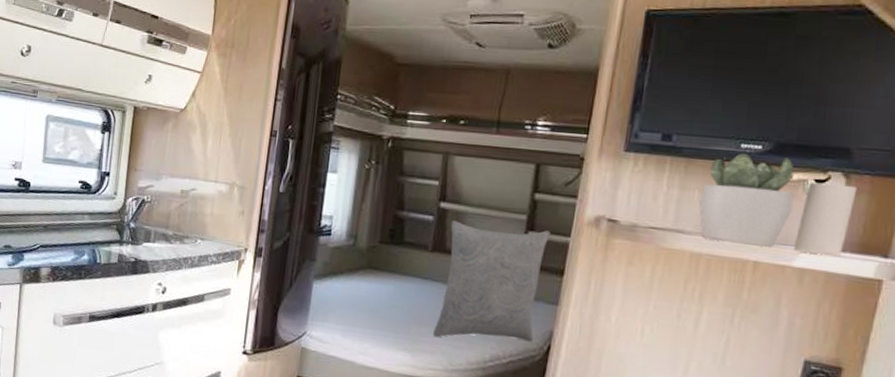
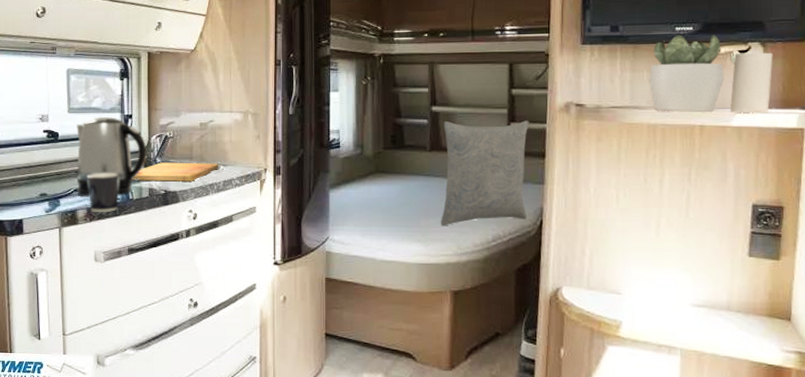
kettle: none [43,170,121,257] -> present [76,117,147,196]
mug: none [54,230,90,275] -> present [87,173,120,213]
cutting board: none [101,227,196,253] -> present [132,162,218,182]

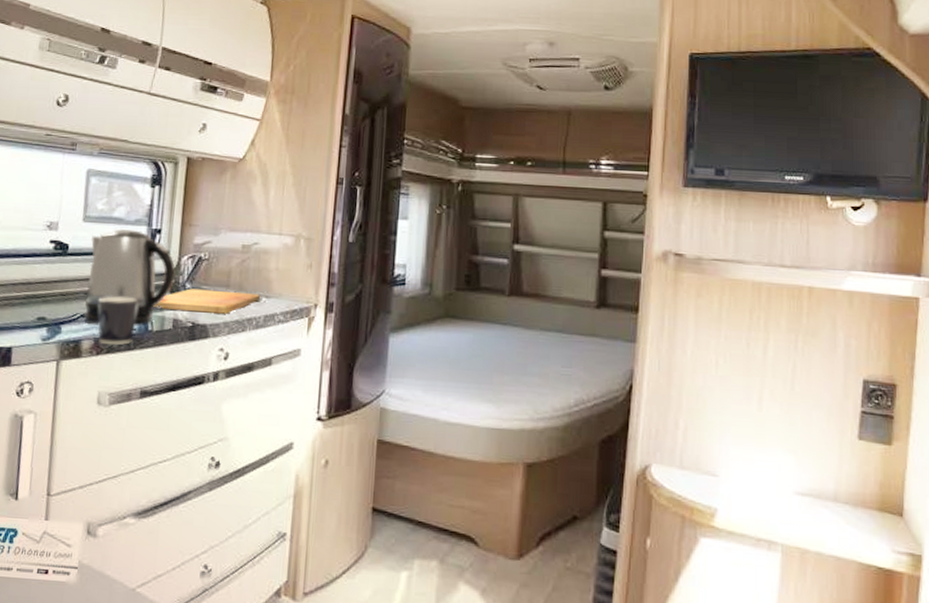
pillow: present [441,120,529,225] -> none [517,263,622,384]
succulent plant: present [648,35,724,112] -> none [754,184,835,272]
candle: present [730,52,773,114] -> none [841,209,888,278]

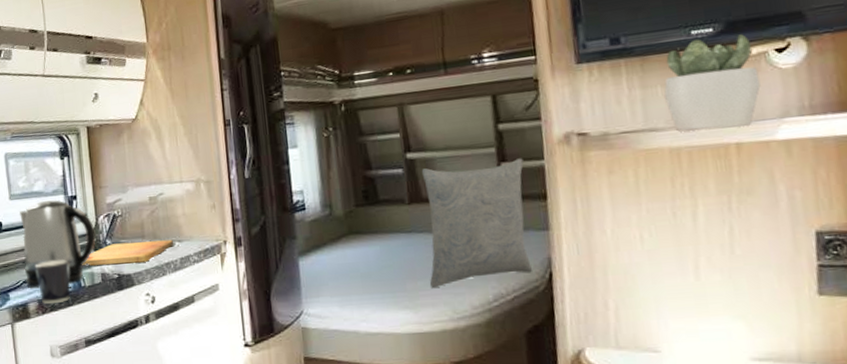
pillow: none [517,263,622,384] -> present [421,158,532,287]
succulent plant: none [754,184,835,272] -> present [663,34,761,132]

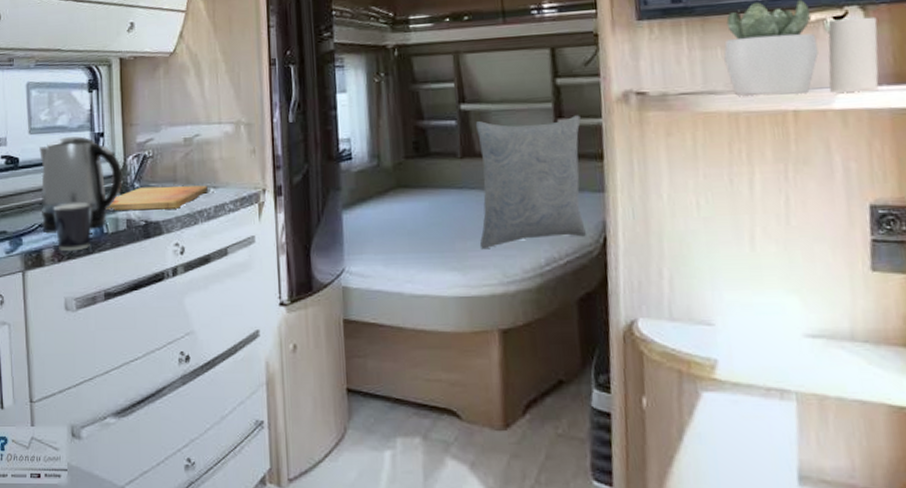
candle: none [770,46,824,124] -> present [828,16,879,93]

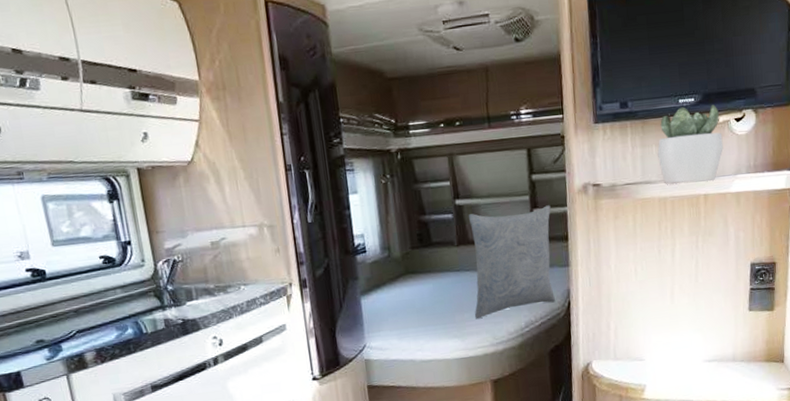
kettle: present [39,136,123,232] -> none [65,245,156,337]
mug: present [53,202,92,252] -> none [89,307,131,354]
cutting board: present [106,185,208,211] -> none [142,283,239,312]
candle: present [828,16,879,93] -> none [729,118,764,179]

